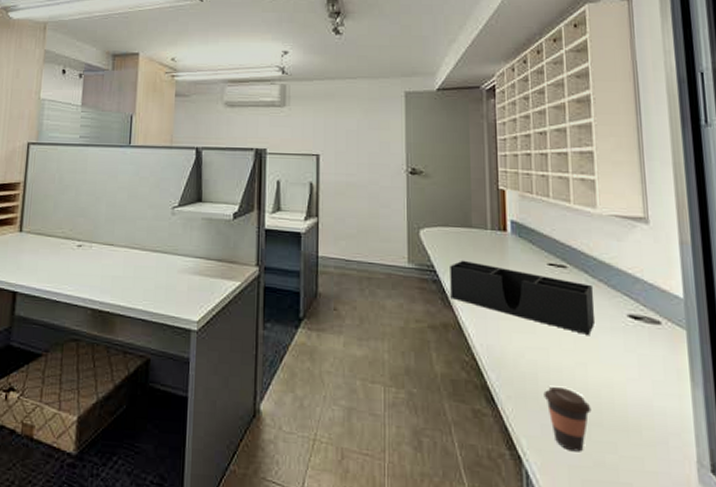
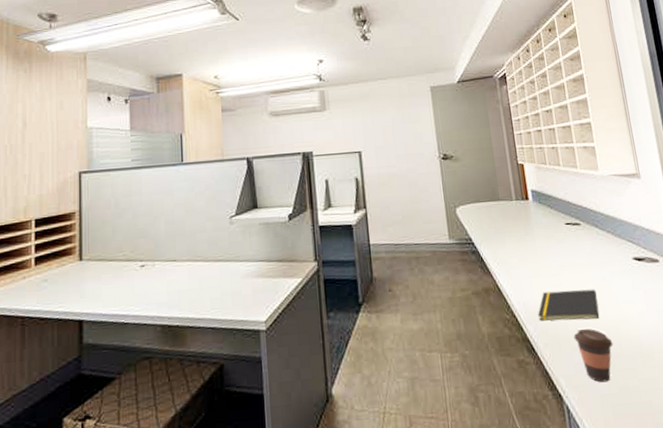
desk organizer: present [450,260,596,335] -> none [485,230,608,280]
notepad: none [502,338,579,379] -> present [537,289,600,321]

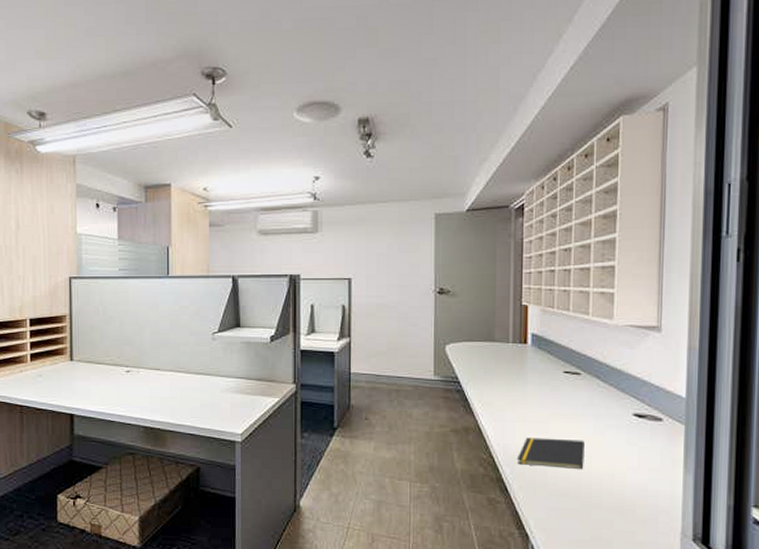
coffee cup: present [573,328,614,383] -> none [552,476,593,529]

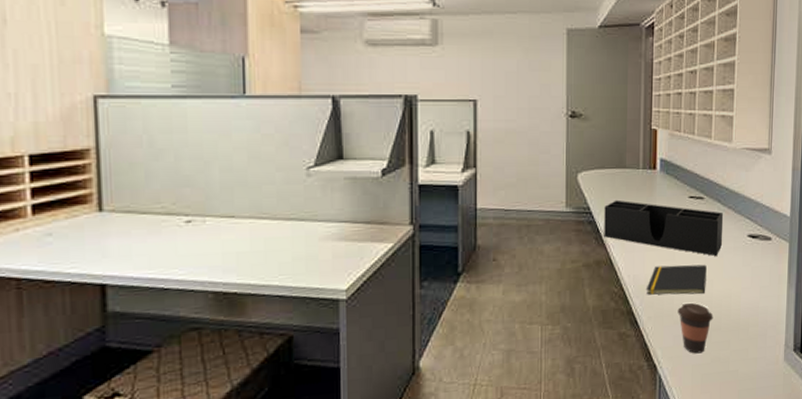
desk organizer: none [472,371,604,432] -> present [604,199,724,256]
coffee cup: none [552,476,593,529] -> present [677,302,713,354]

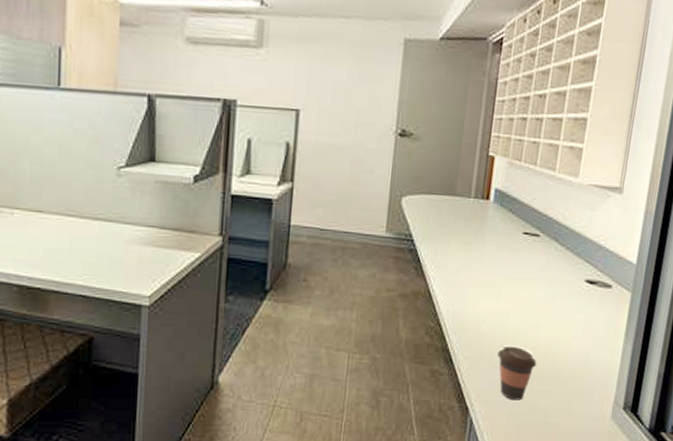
desk organizer: present [604,199,724,256] -> none [424,229,561,299]
notepad: present [646,264,707,295] -> none [465,304,535,339]

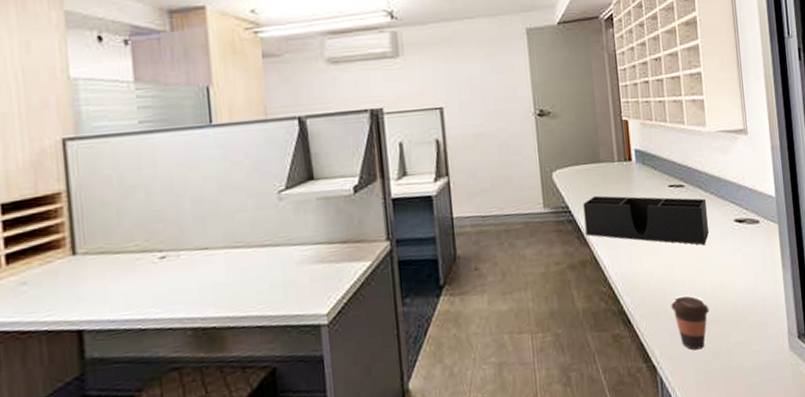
desk organizer: none [424,229,561,299] -> present [583,195,710,245]

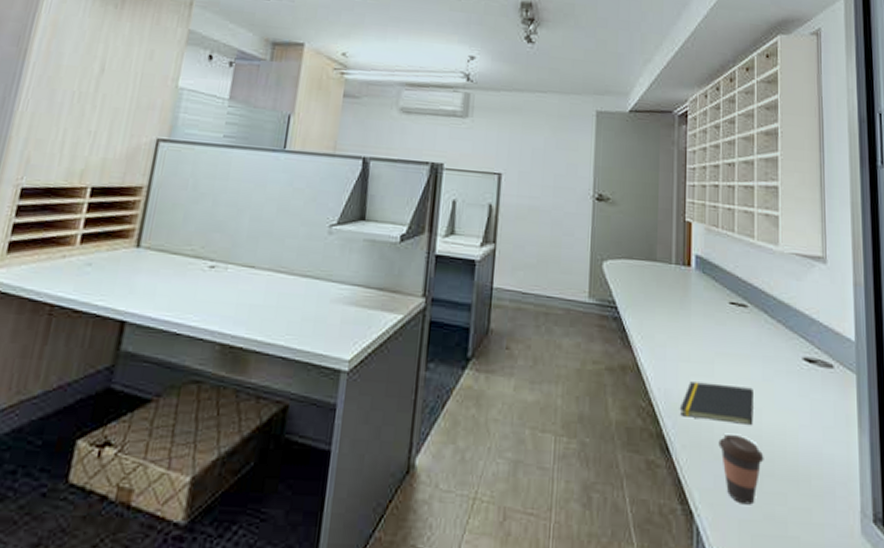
desk organizer: present [583,195,710,245] -> none [630,296,772,378]
notepad: none [635,254,698,292] -> present [679,381,753,426]

